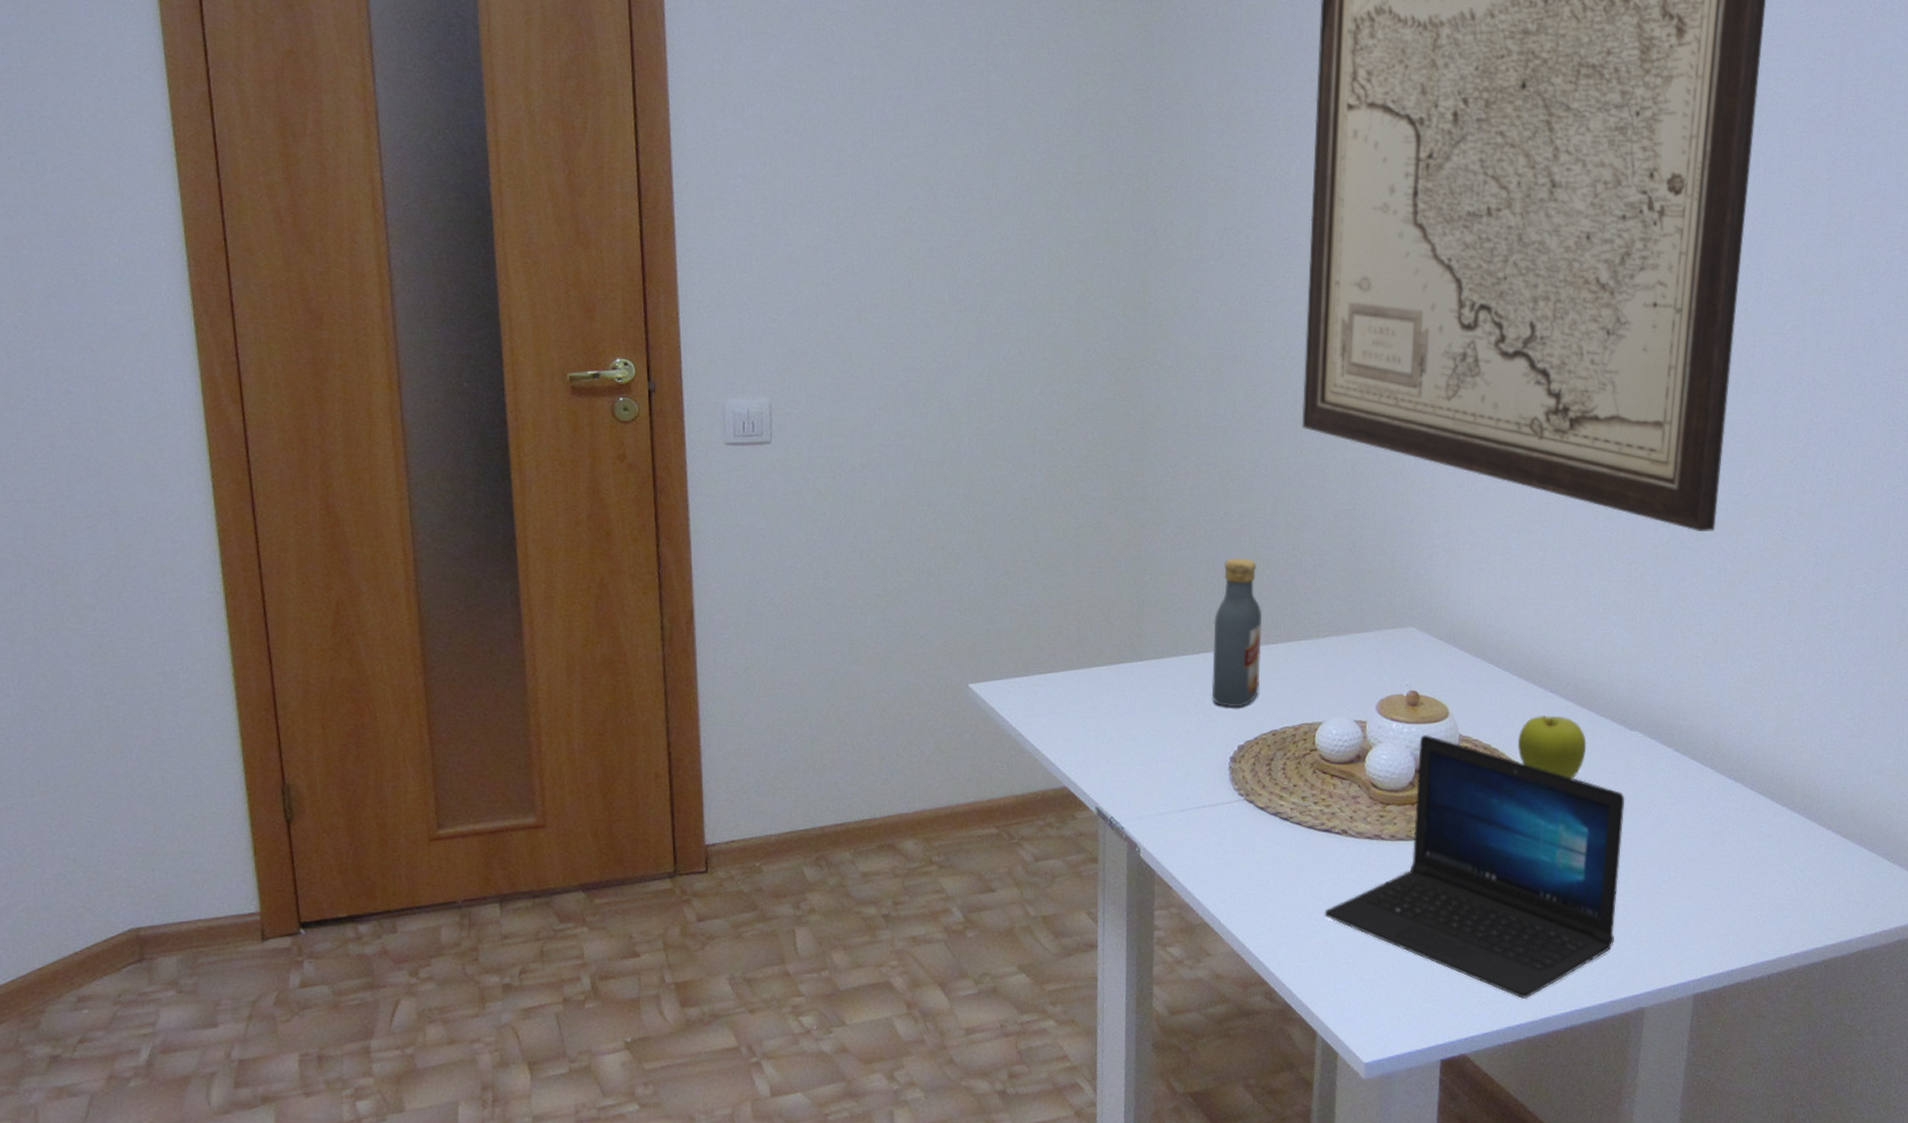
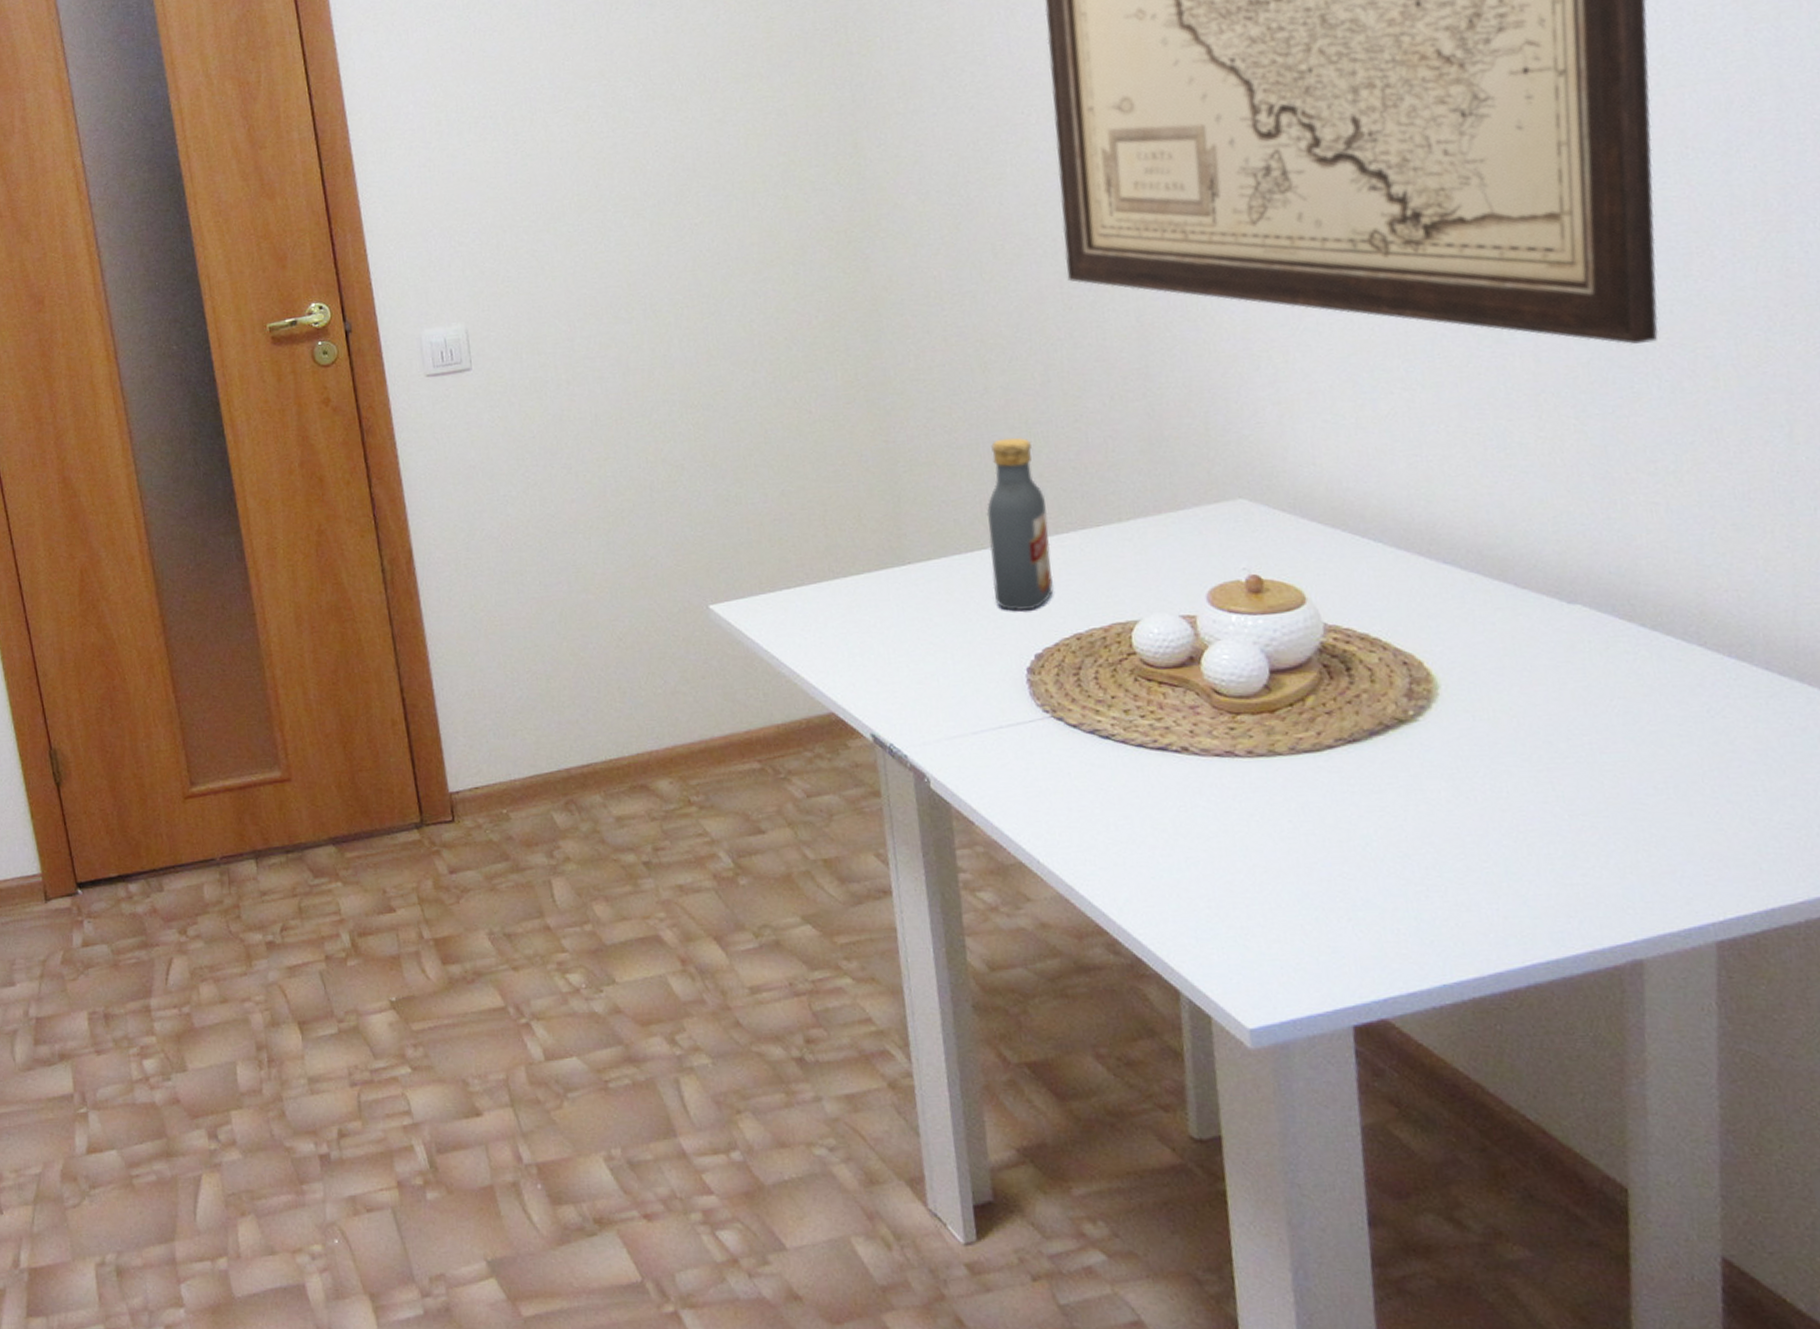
laptop: present [1324,735,1625,999] -> none [1171,627,1584,950]
fruit: present [1518,715,1587,779] -> none [1406,592,1507,670]

